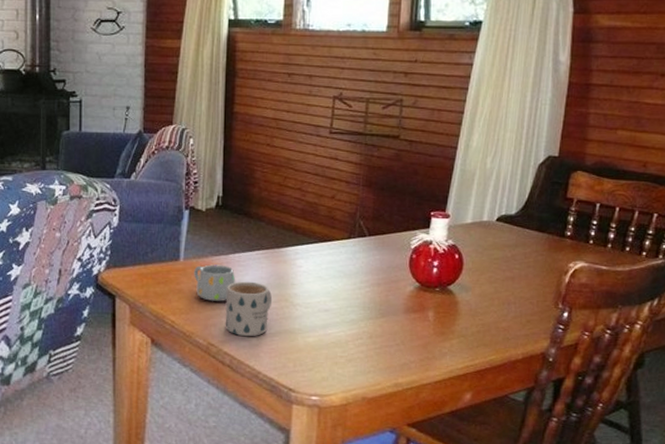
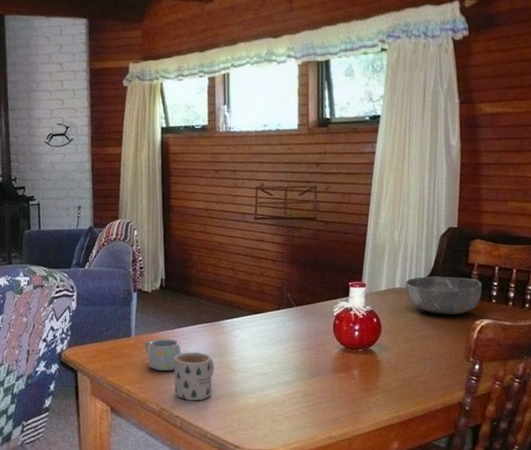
bowl: none [493,210,580,255] -> present [405,276,482,315]

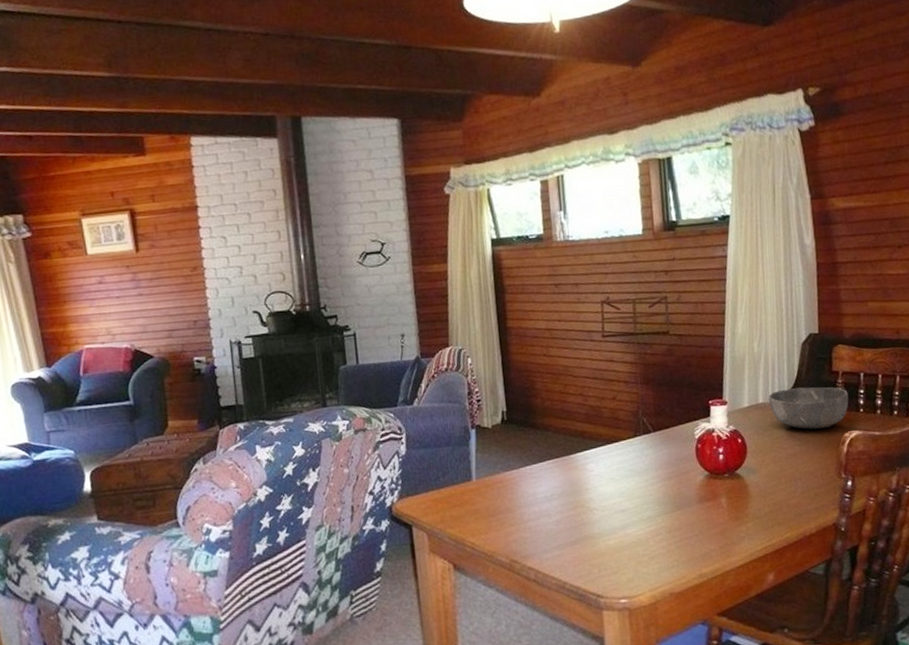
mug: present [144,338,182,371] -> none [488,479,531,518]
mug: present [173,352,215,401] -> none [522,492,569,549]

